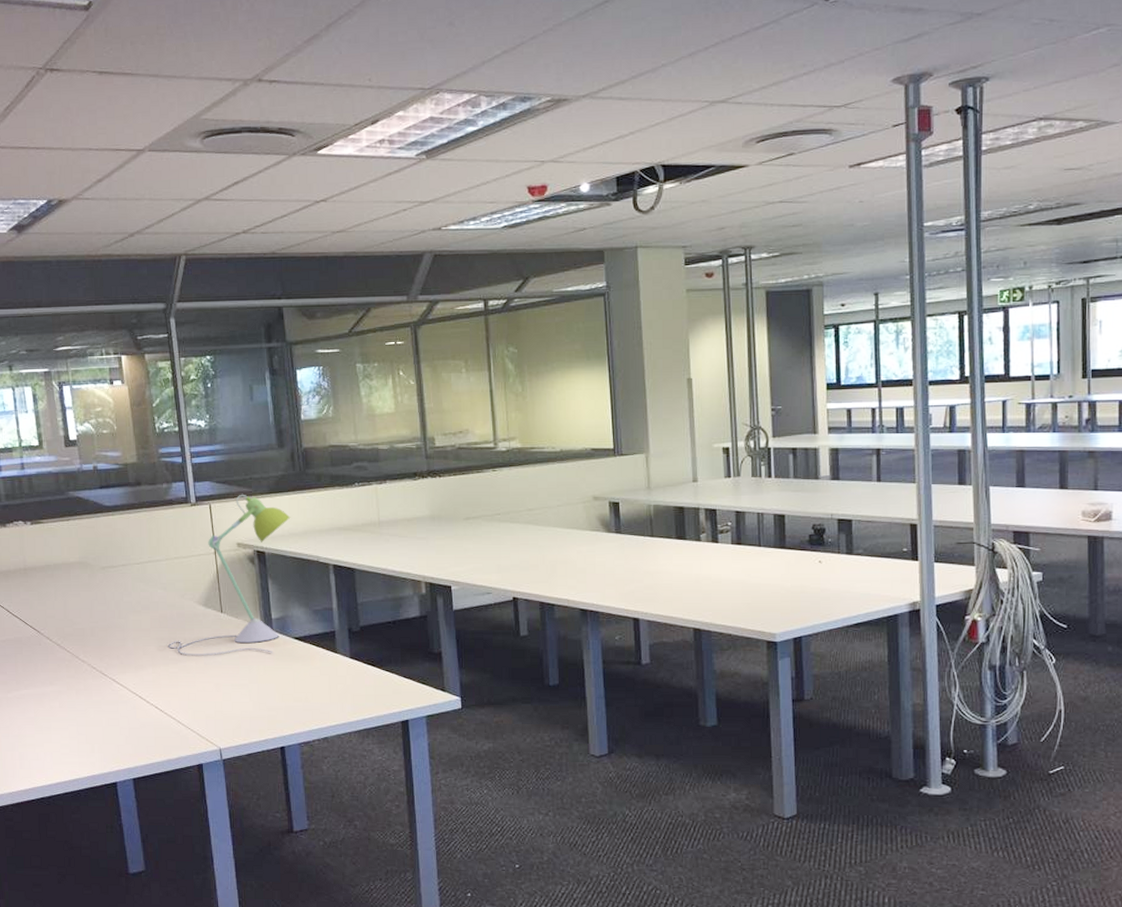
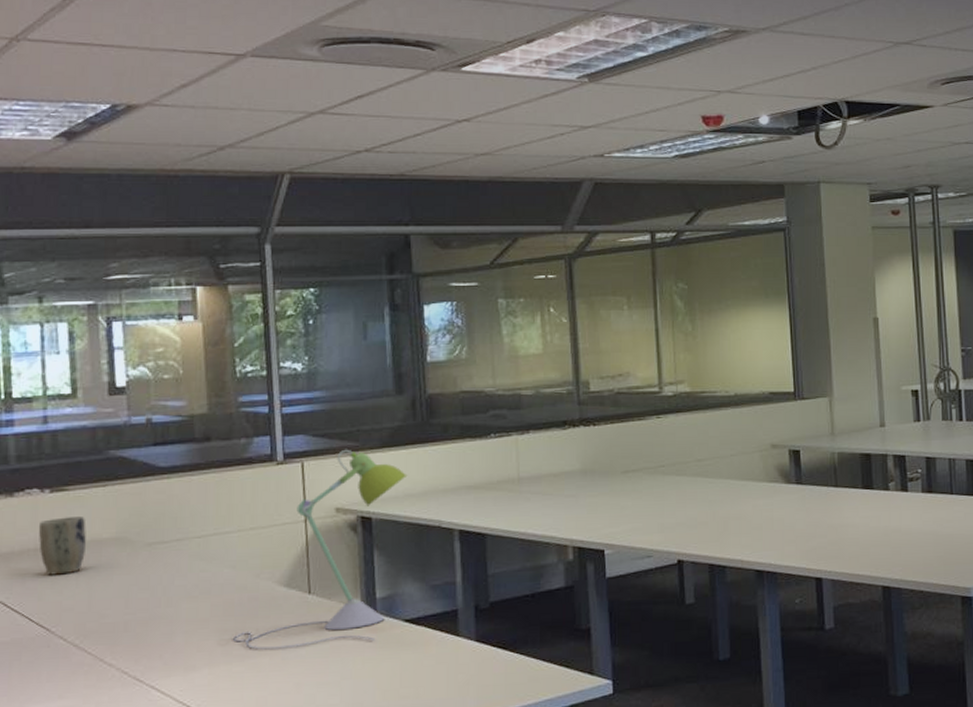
plant pot: none [25,544,59,590] -> present [38,517,86,575]

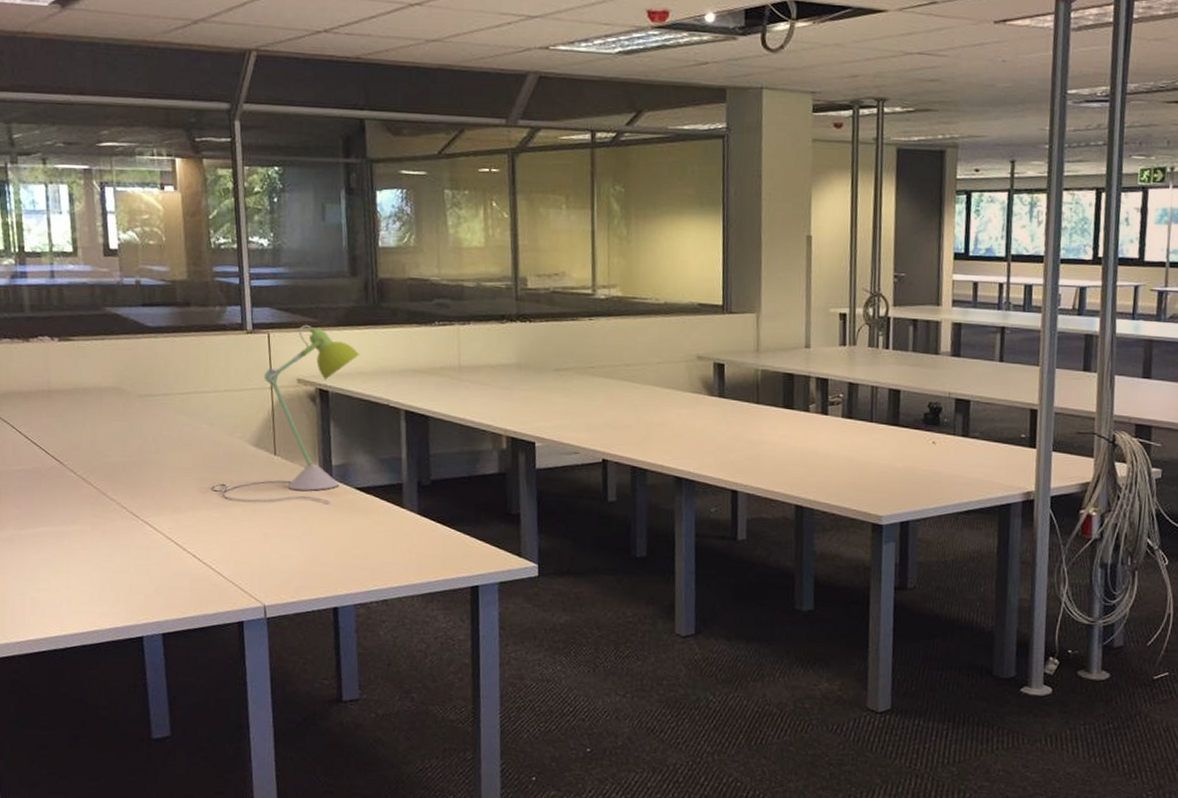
plant pot: present [38,517,86,575] -> none [50,364,89,416]

